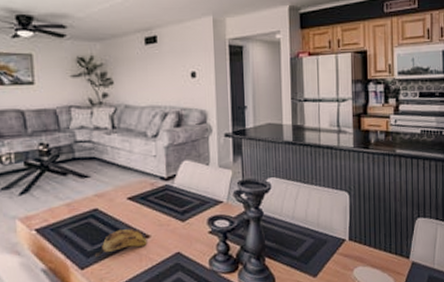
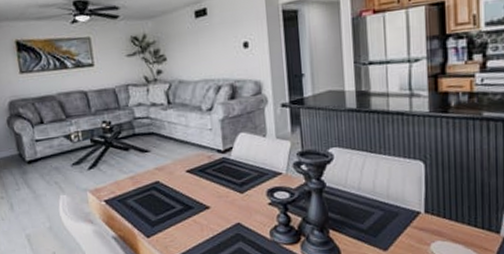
banana: present [95,229,147,257] -> none [159,200,208,226]

